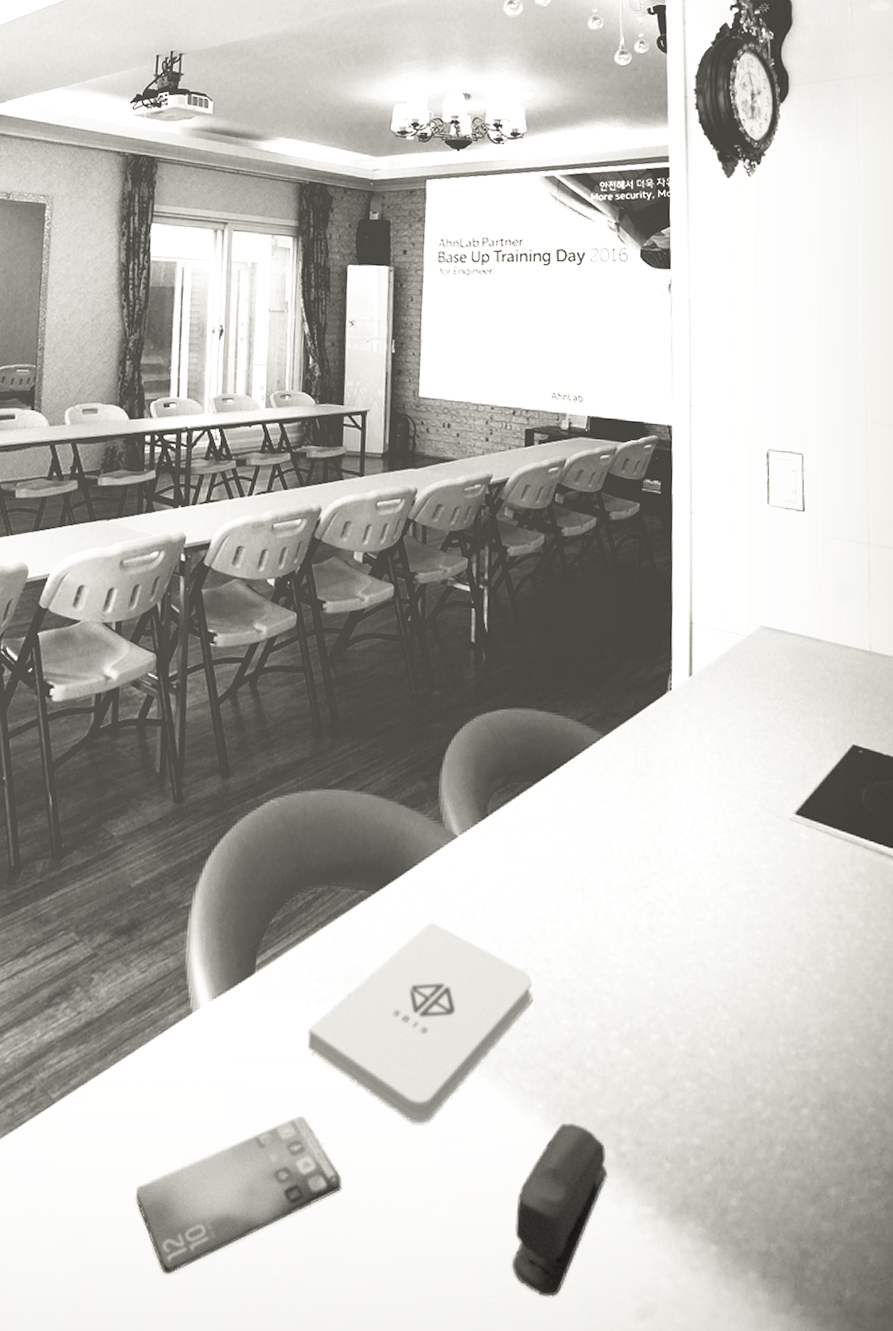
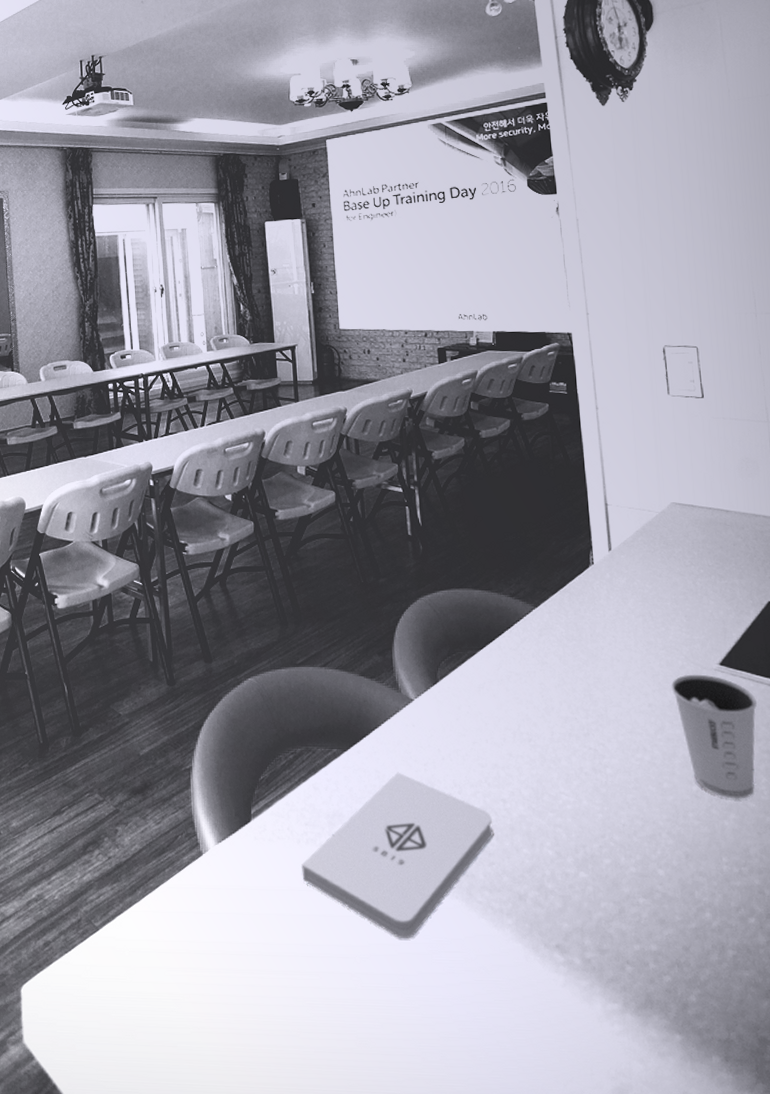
smartphone: present [136,1116,342,1275] -> none [173,935,344,1064]
stapler: present [512,1123,608,1297] -> none [497,935,576,1079]
dixie cup: none [742,823,831,971] -> present [671,674,757,800]

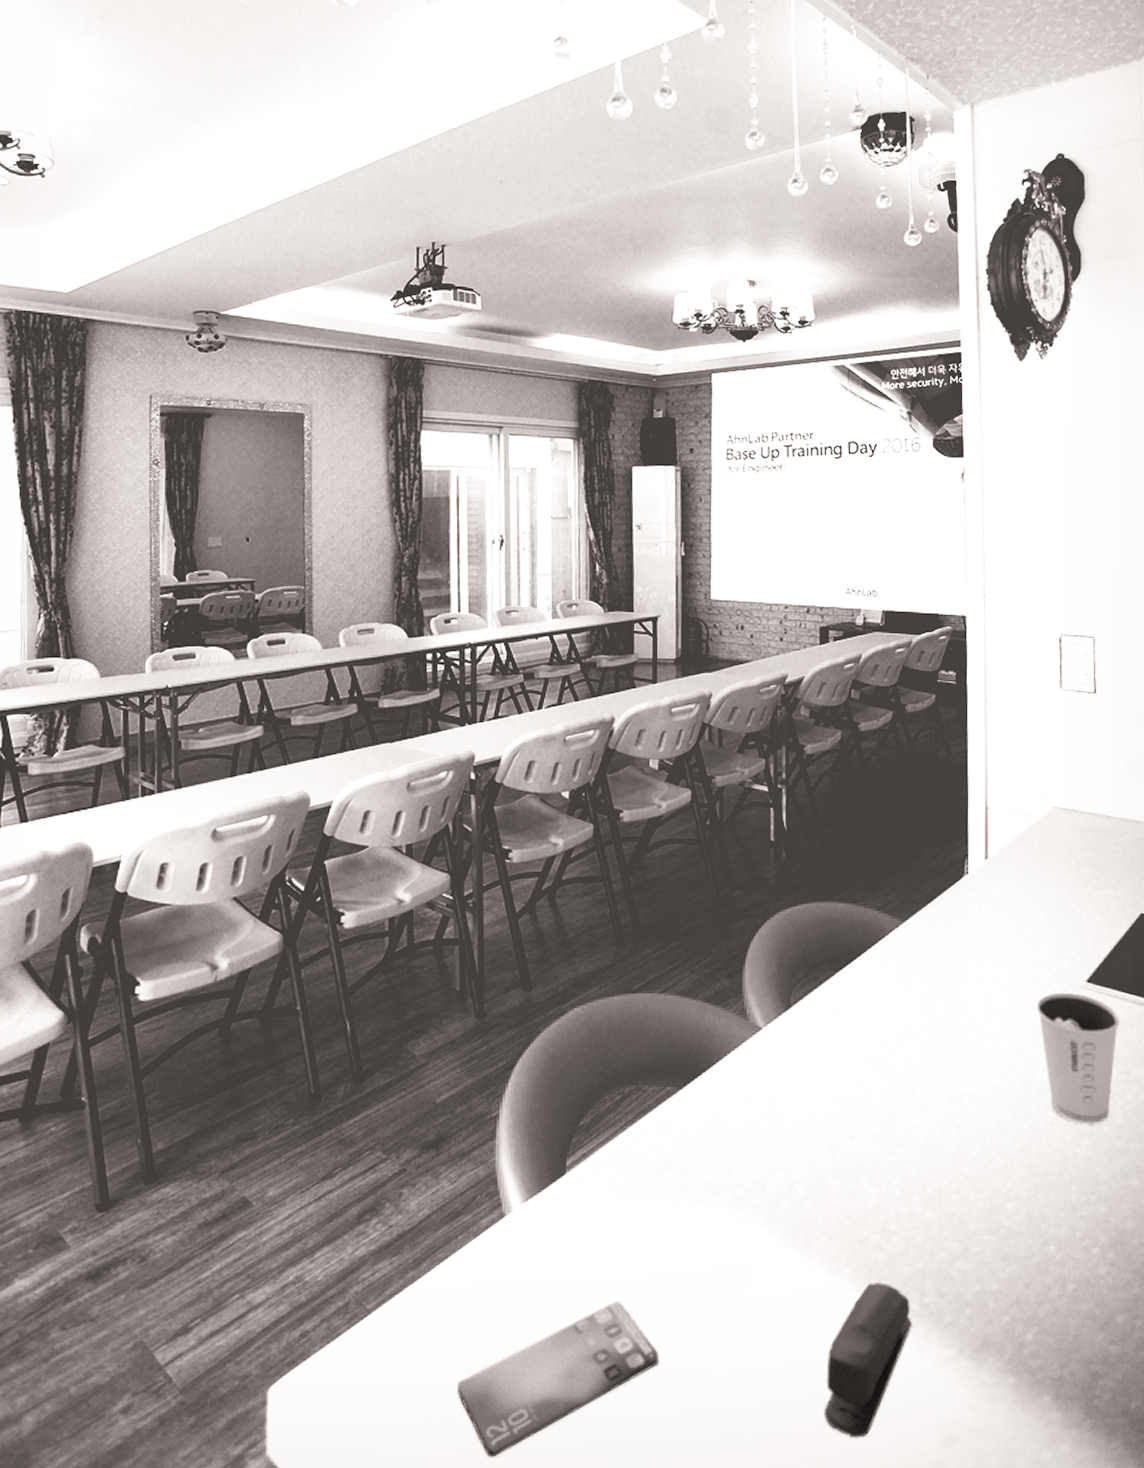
smartphone: none [173,935,344,1064] -> present [457,1301,659,1458]
notepad: present [301,772,494,939] -> none [621,1110,838,1298]
stapler: none [497,935,576,1079] -> present [824,1282,912,1438]

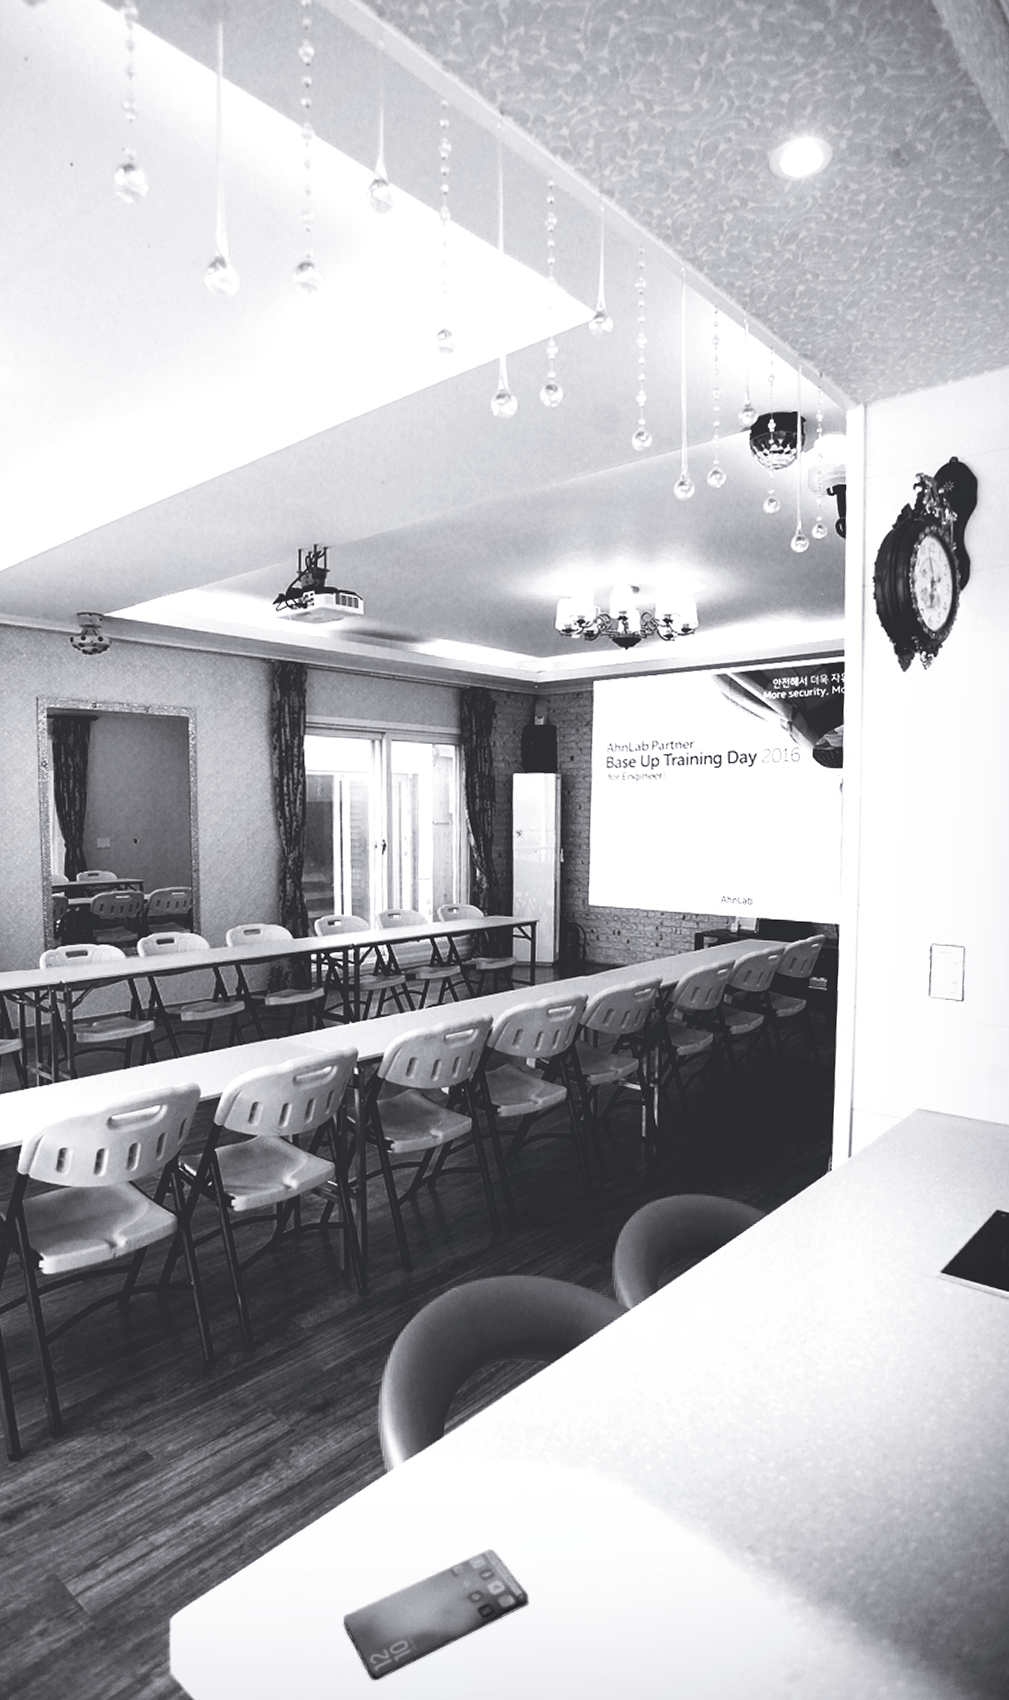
stapler: present [824,1282,912,1438] -> none [680,1538,764,1672]
dixie cup: present [1036,992,1119,1126] -> none [891,1282,971,1403]

